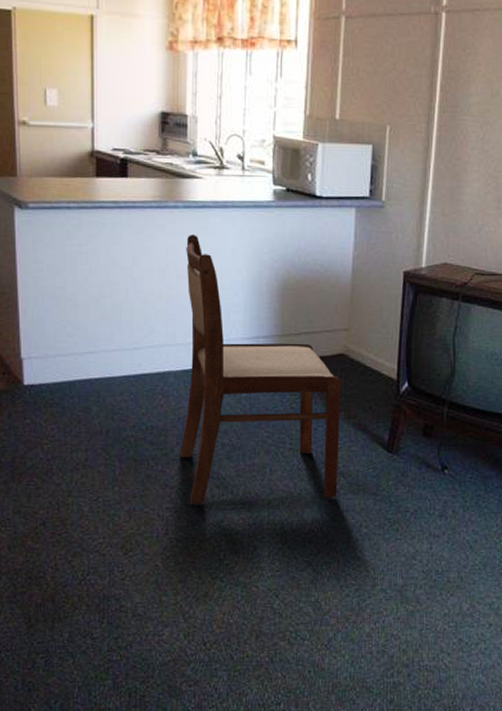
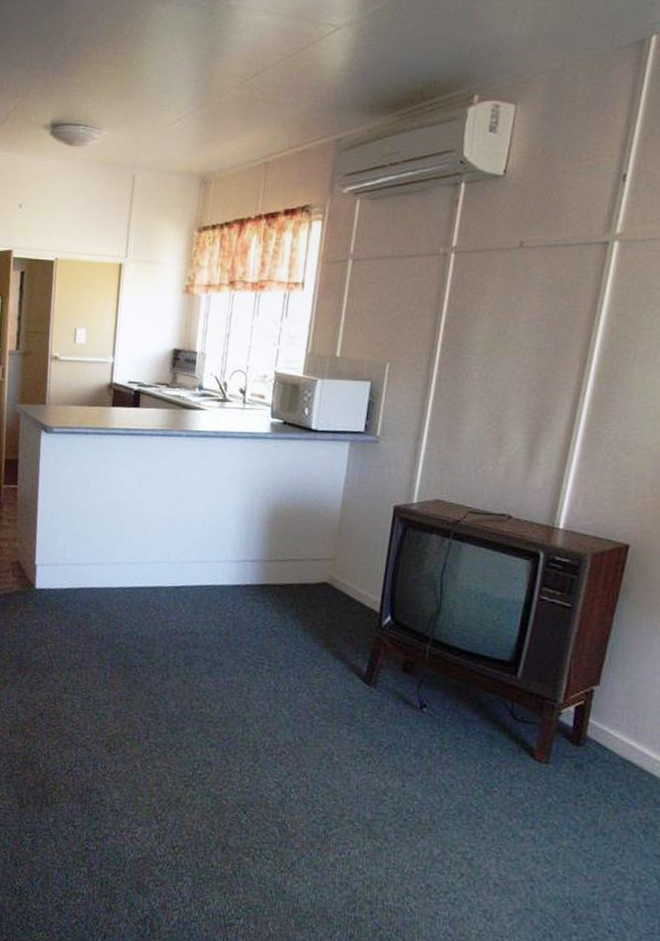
dining chair: present [179,235,341,504] -> none [164,461,323,723]

